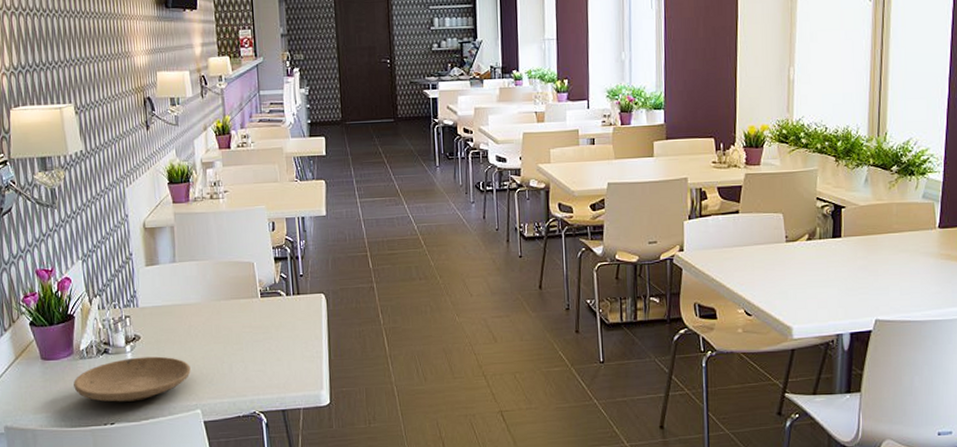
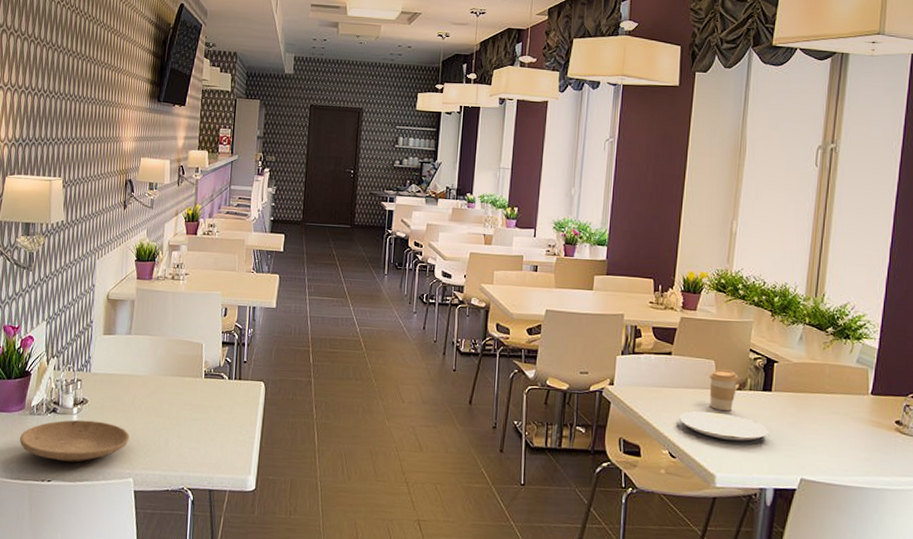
plate: none [752,265,841,291] -> present [679,411,769,441]
coffee cup: none [779,221,807,262] -> present [709,369,738,411]

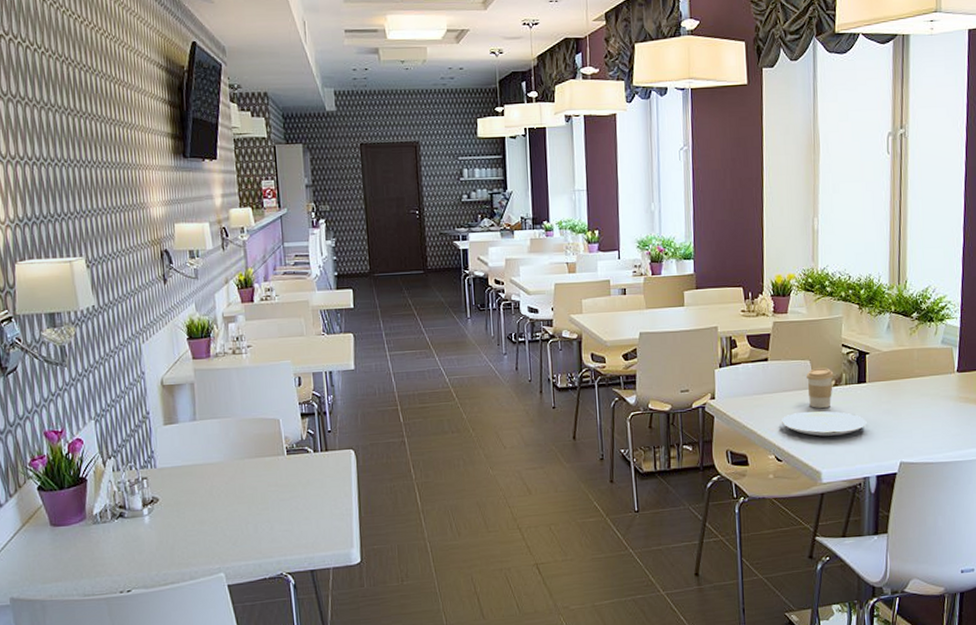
plate: present [20,420,130,462] -> none [86,518,213,568]

